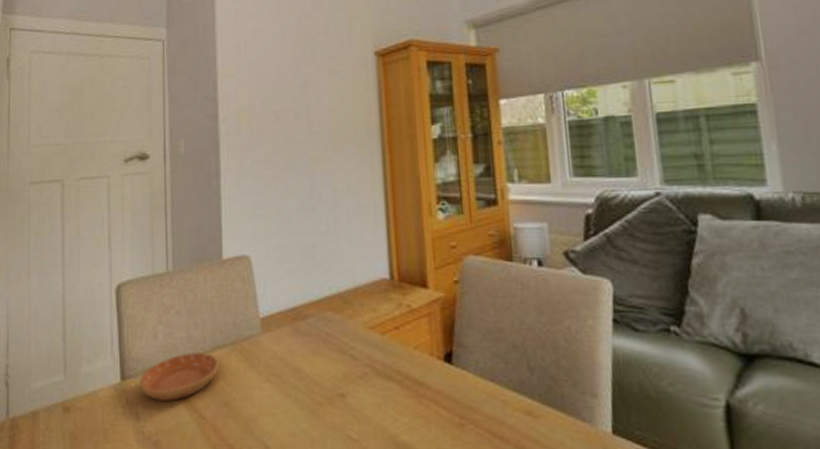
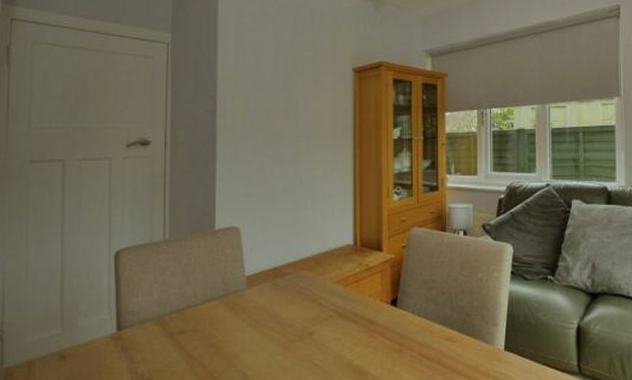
saucer: present [140,353,219,401] -> none [135,306,208,346]

